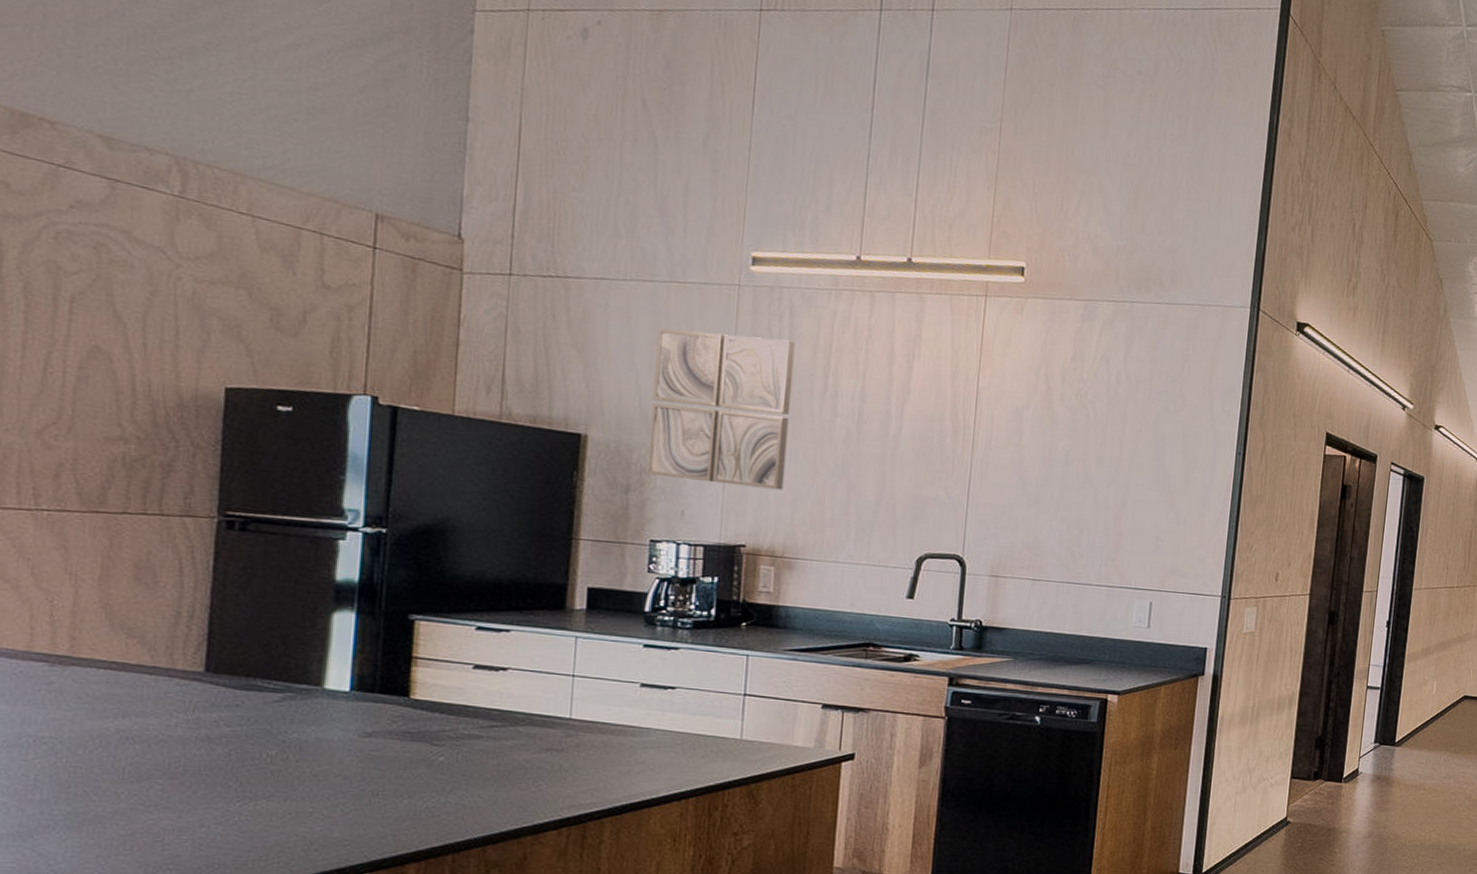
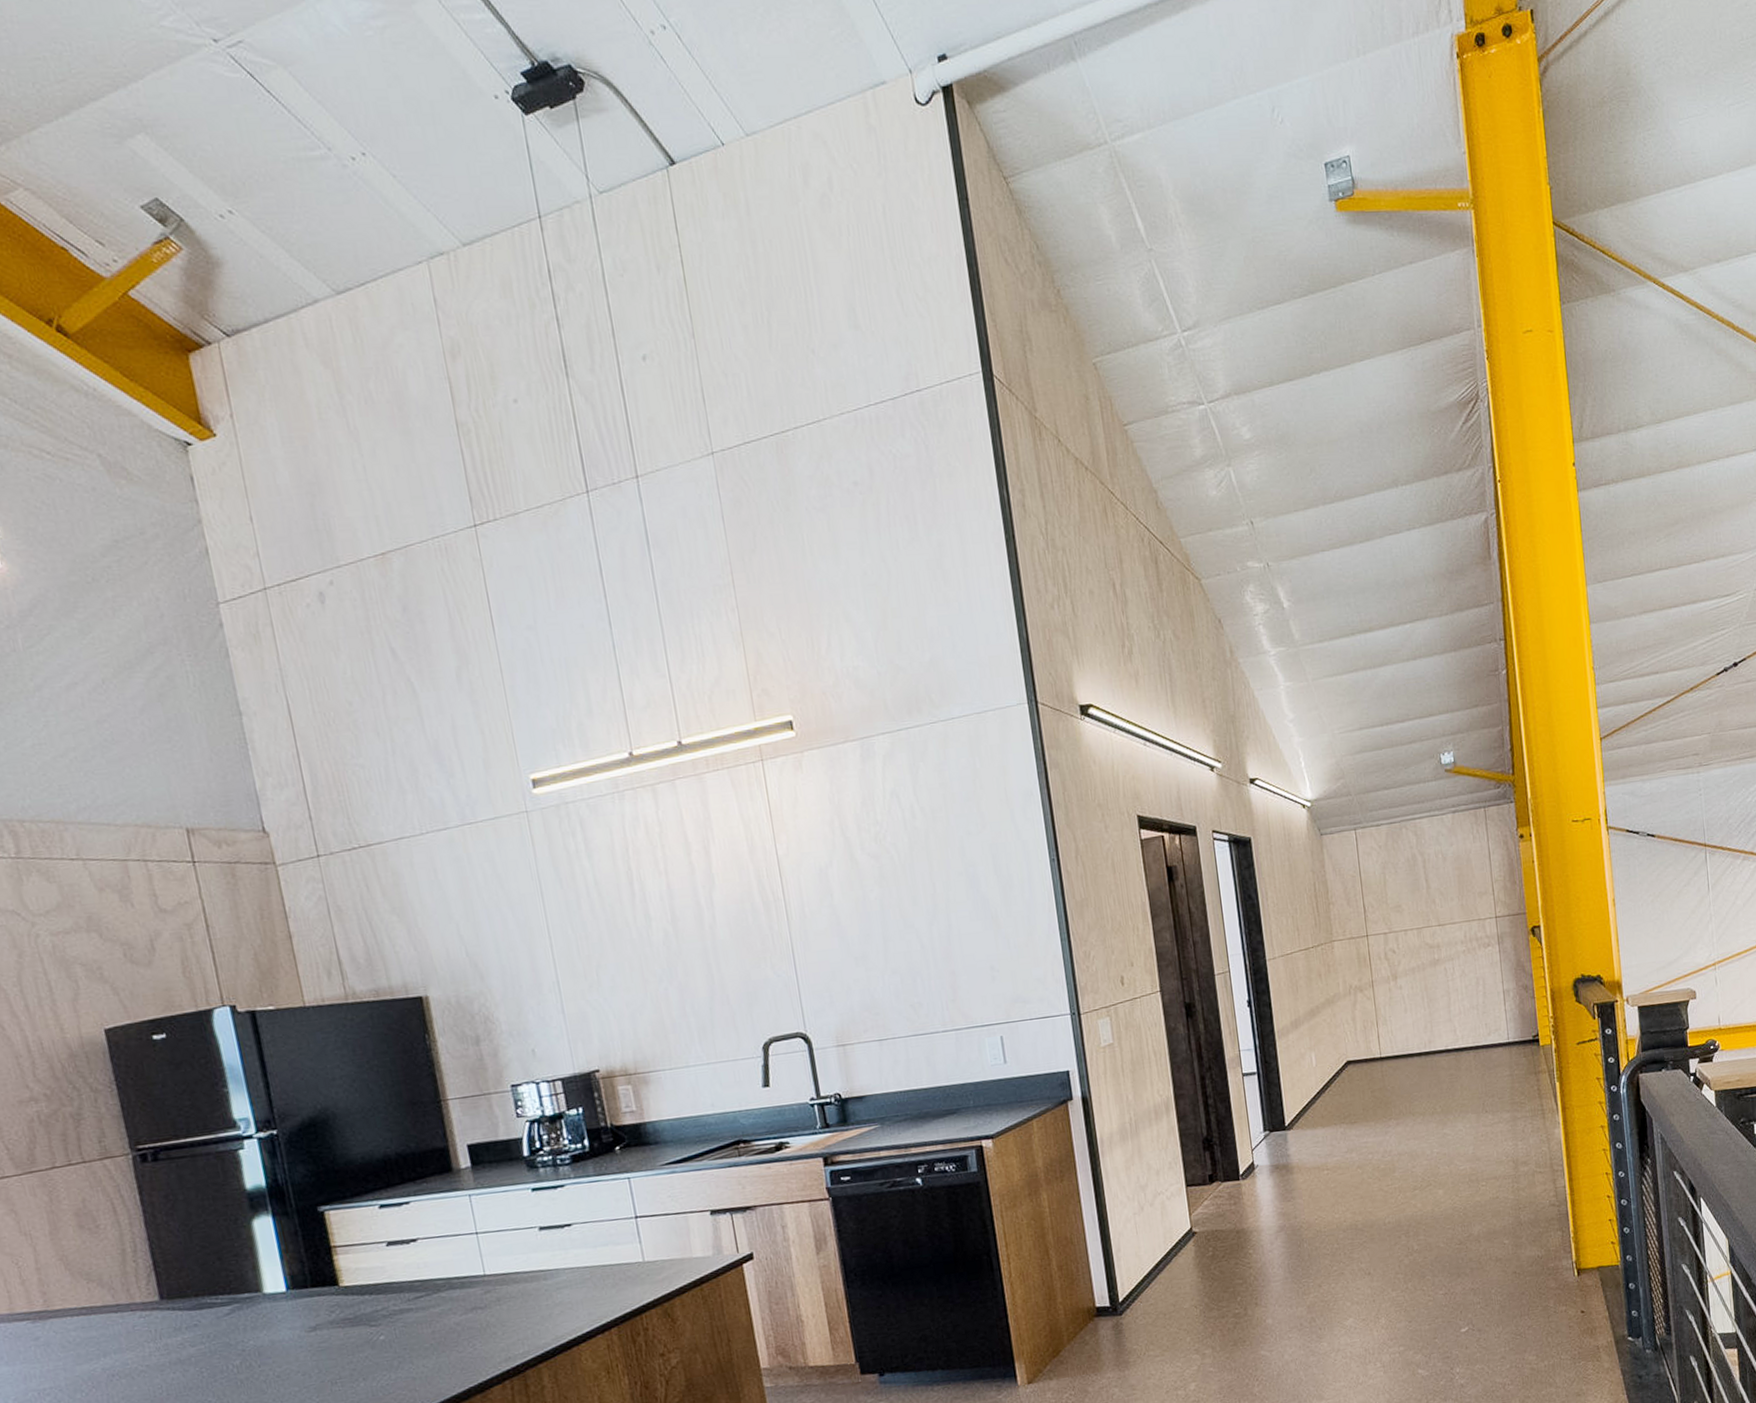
wall art: present [647,328,795,491] -> none [464,855,620,1021]

